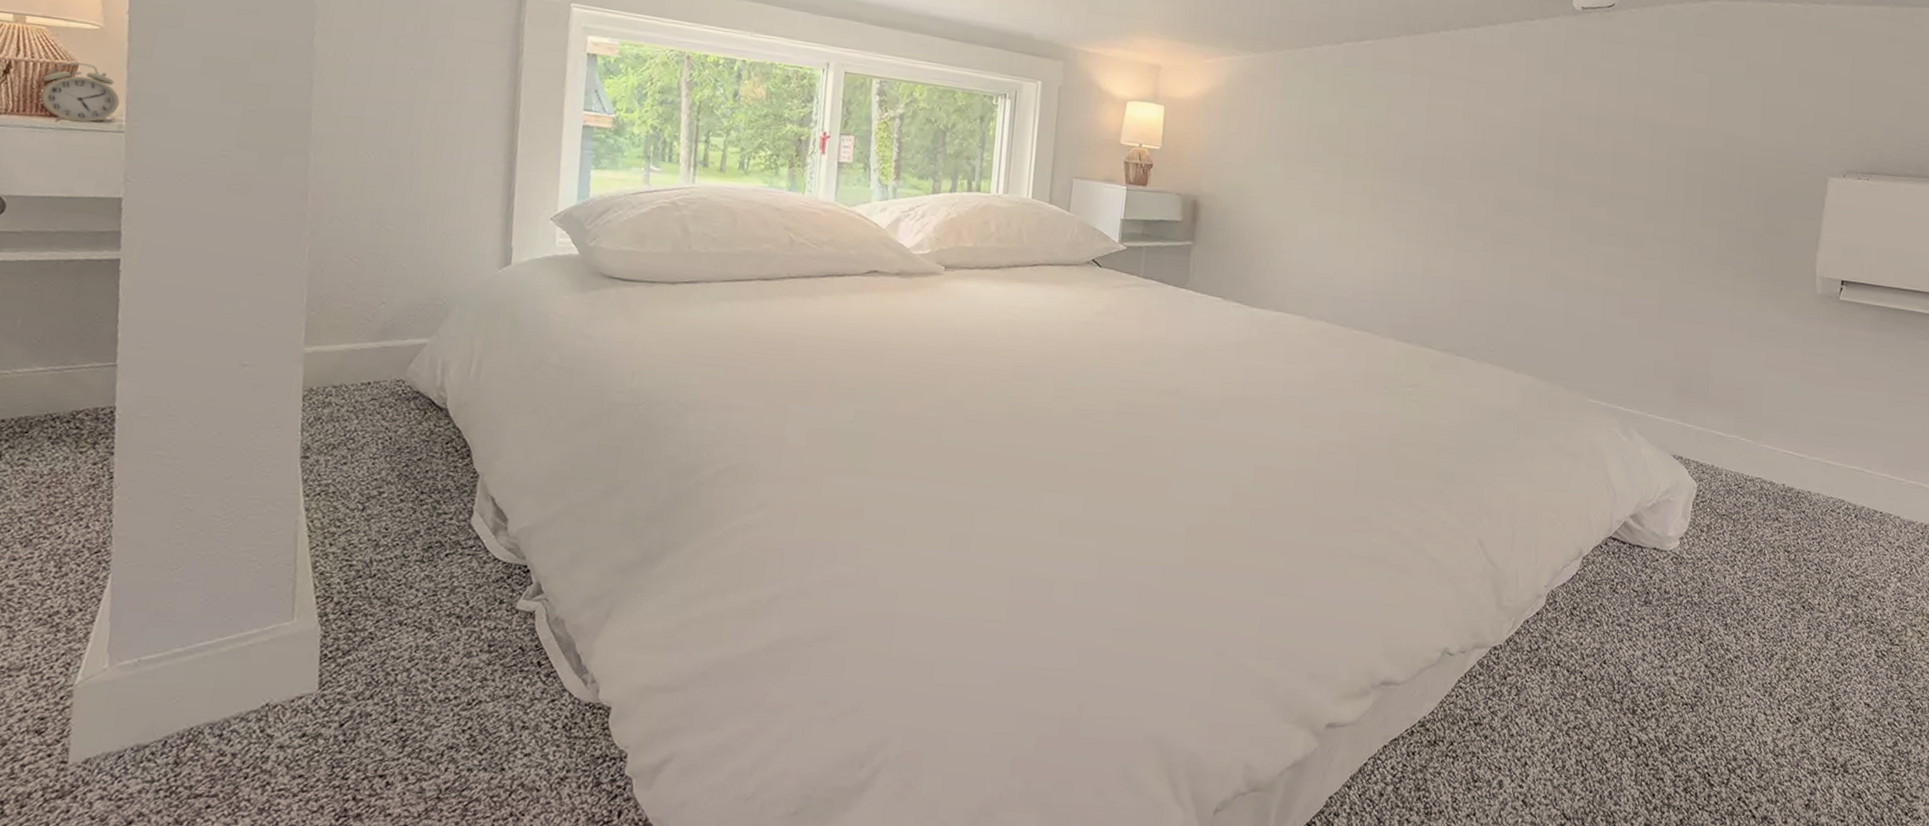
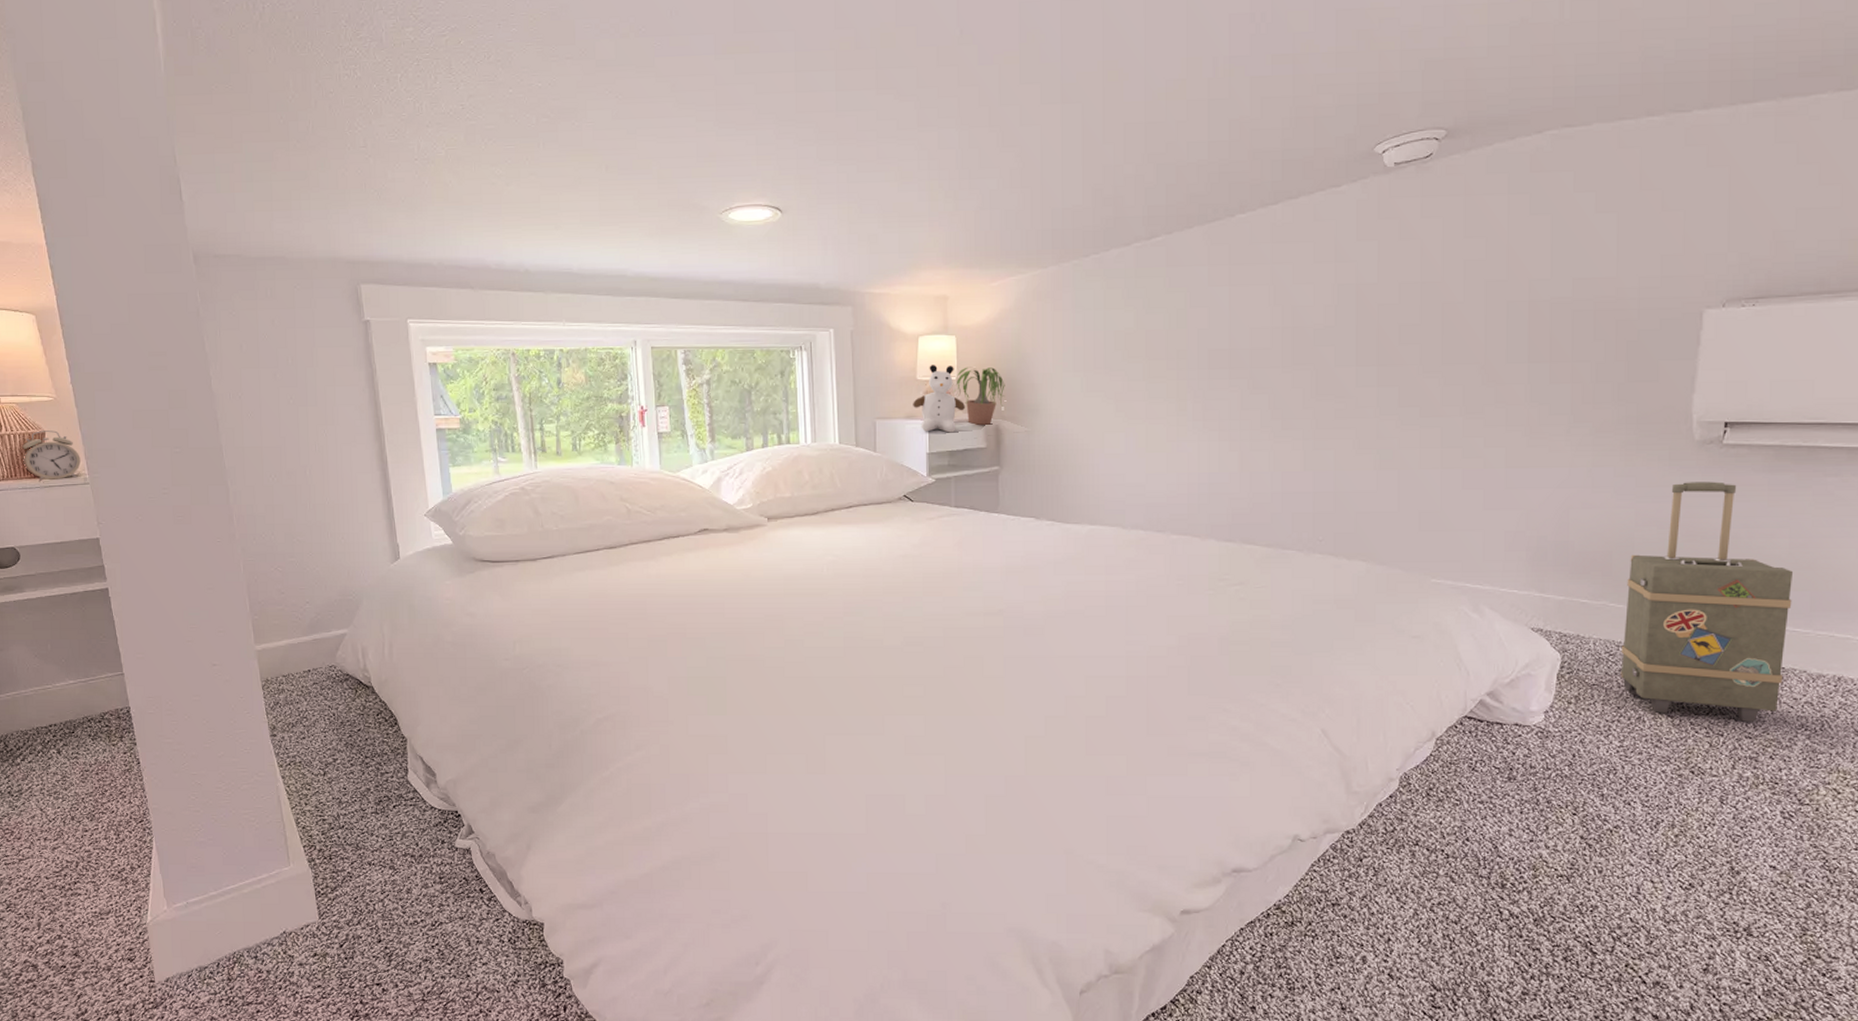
stuffed animal: none [1113,131,1166,202] -> present [913,365,966,433]
potted plant: none [1154,138,1208,199] -> present [952,367,1005,425]
suitcase: none [1747,331,1891,563] -> present [1620,481,1792,723]

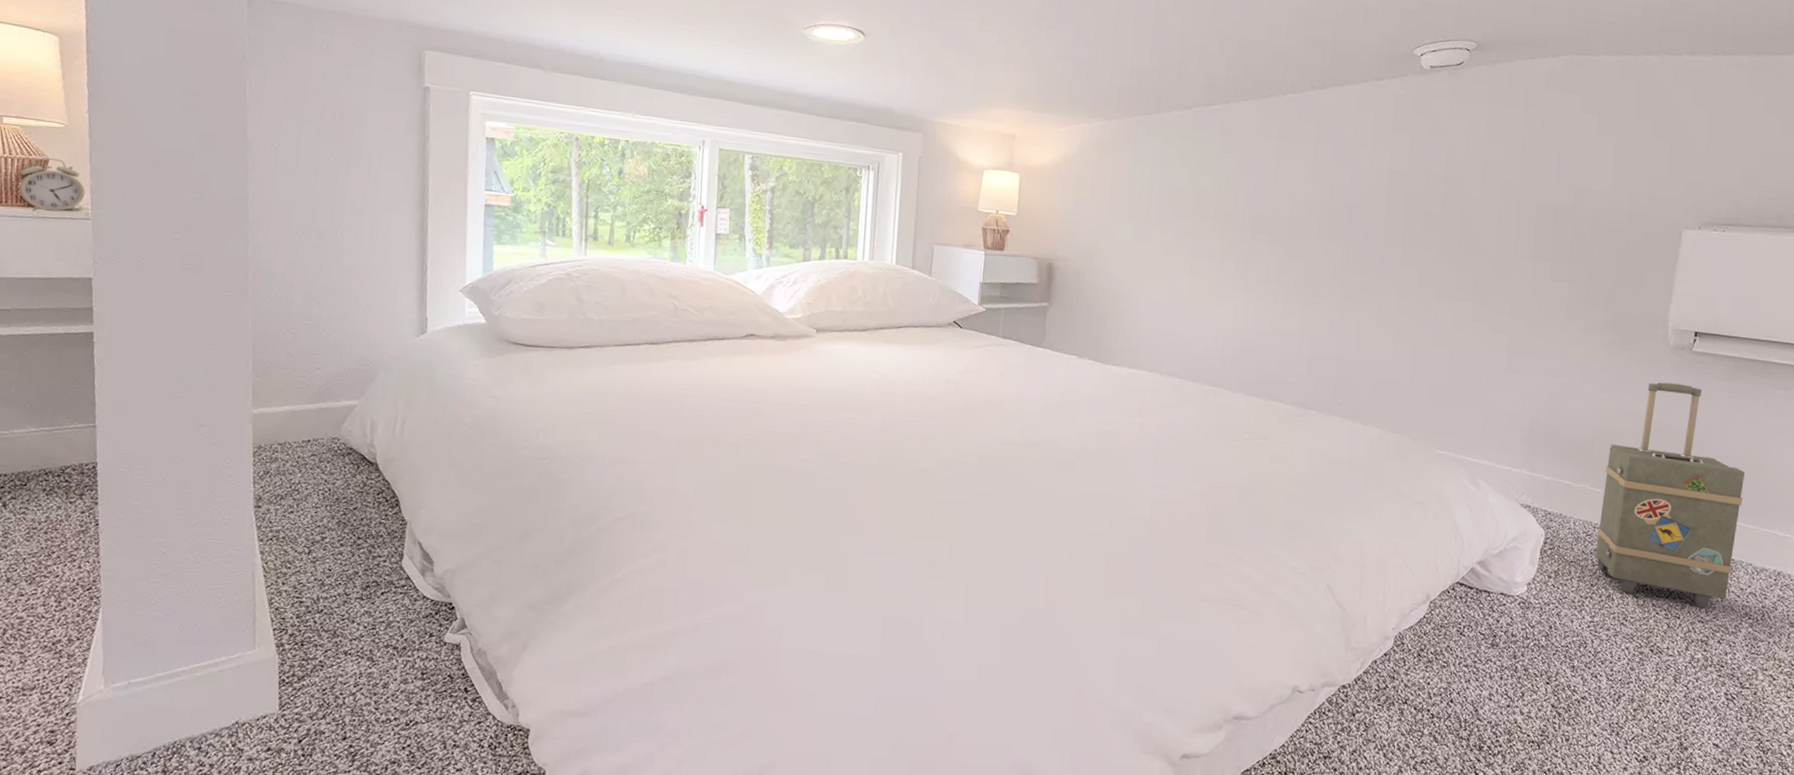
stuffed animal: present [913,365,966,433] -> none [971,198,1022,266]
potted plant: present [952,367,1005,425] -> none [1010,204,1062,262]

